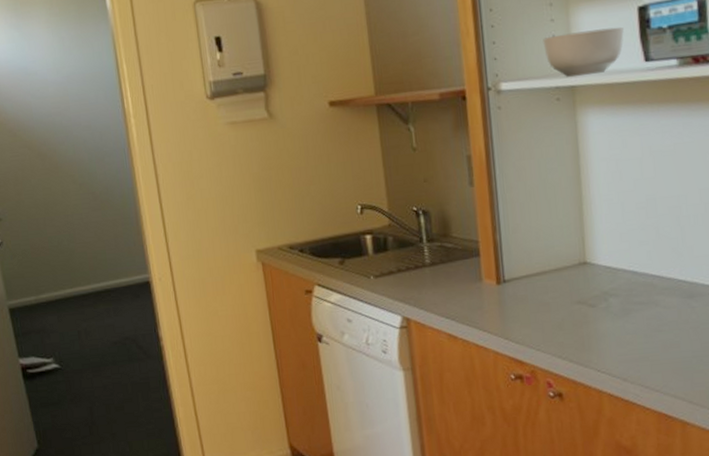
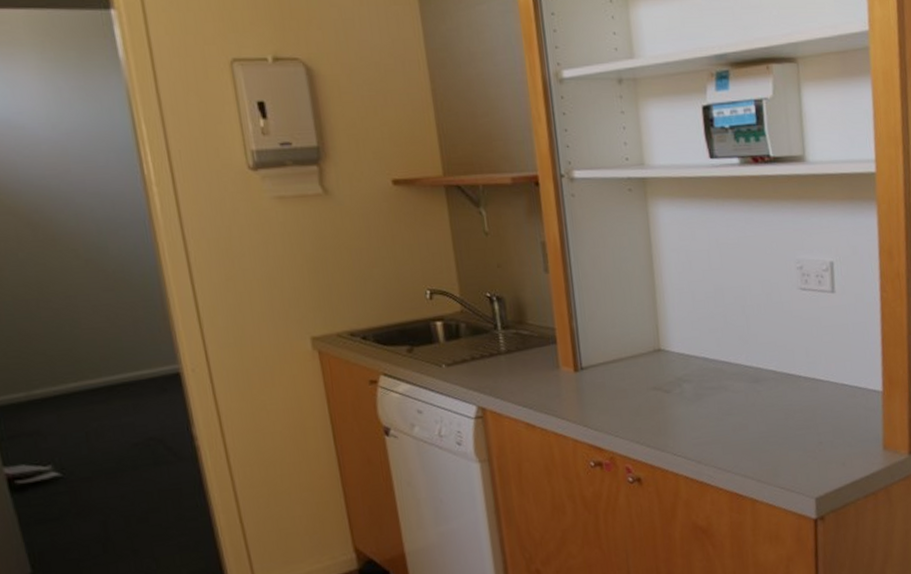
bowl: present [543,27,624,77] -> none [614,123,690,169]

